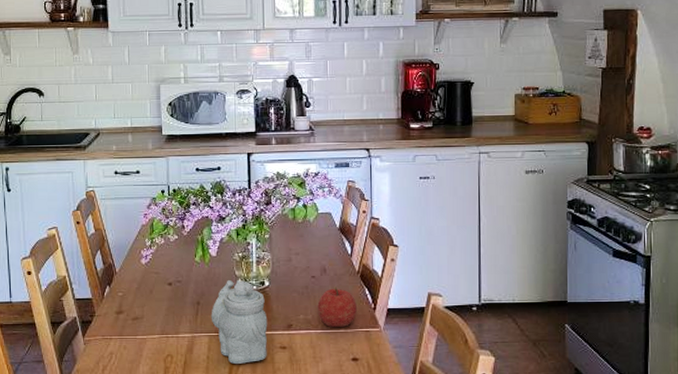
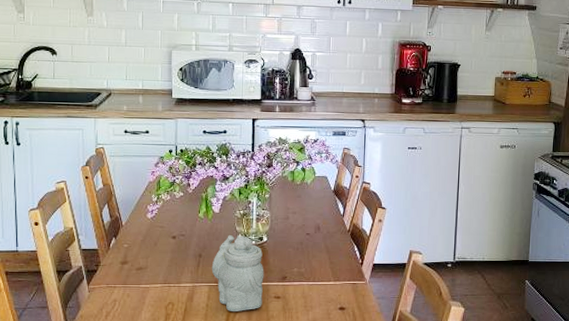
fruit: present [317,287,358,327] -> none [310,243,347,279]

